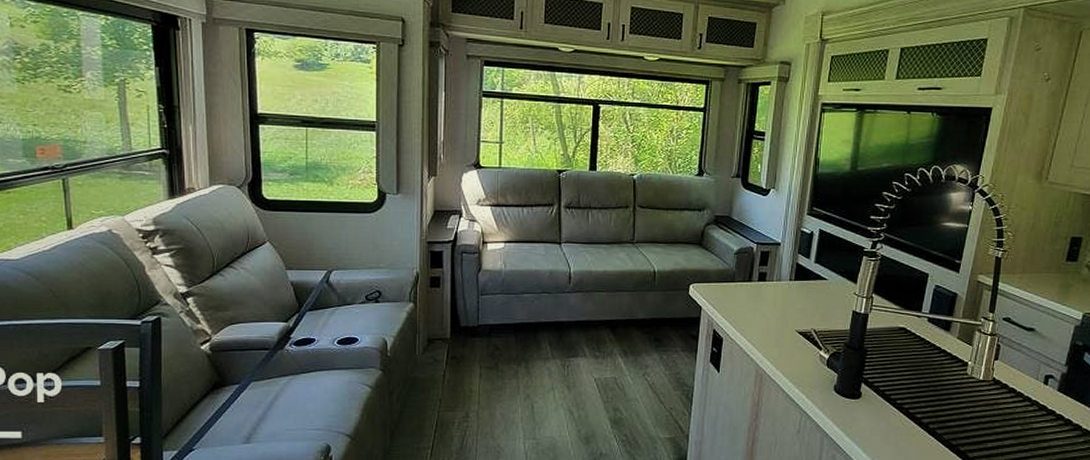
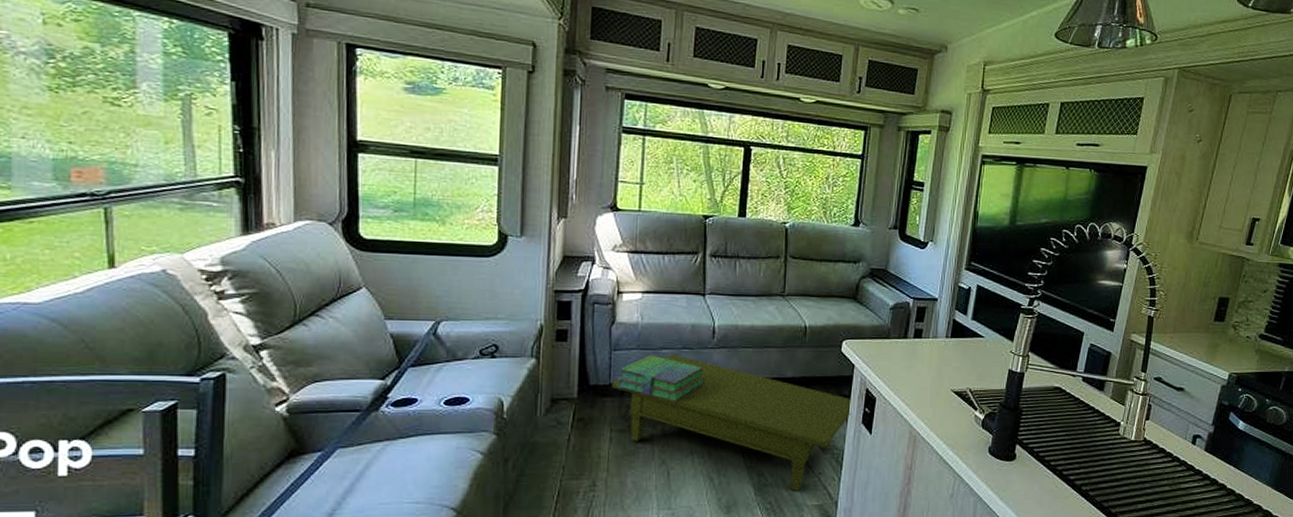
coffee table: none [480,297,700,424] -> present [612,353,852,491]
stack of books: none [484,298,562,342] -> present [616,354,704,402]

